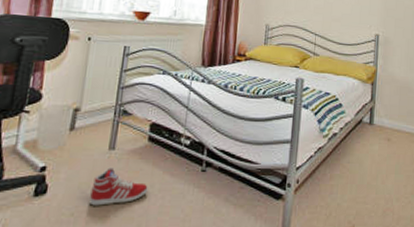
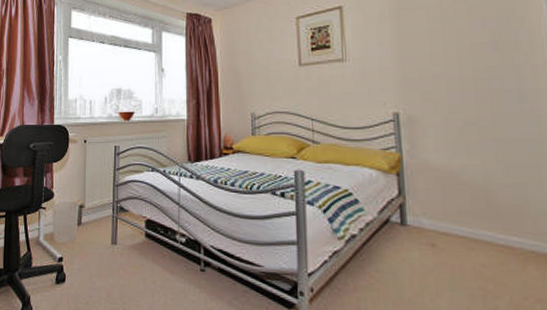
sneaker: present [89,168,148,206] -> none [100,261,150,298]

